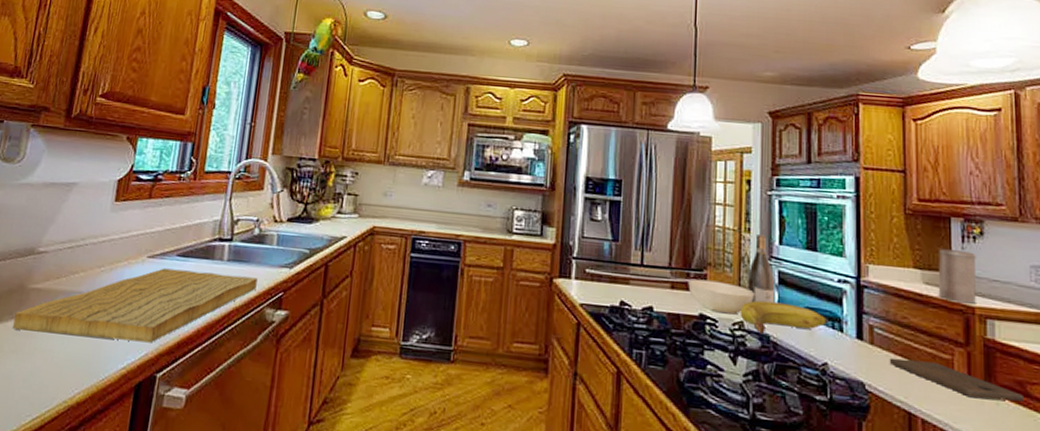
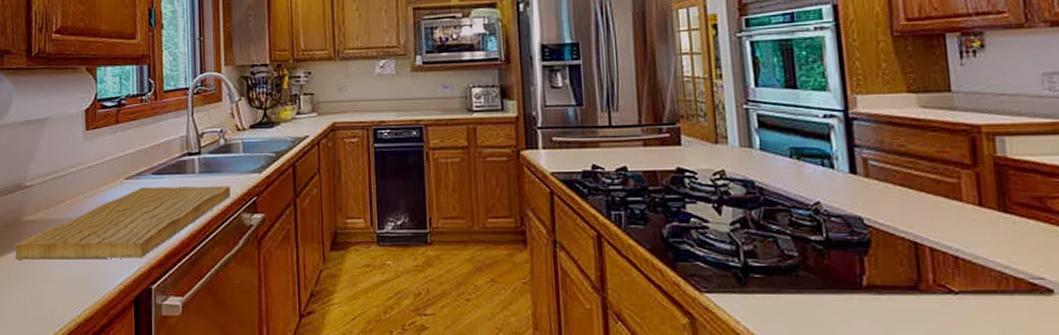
bowl: present [688,279,755,315] -> none [661,132,734,165]
banana: present [740,300,830,335] -> none [719,146,819,181]
wine bottle: present [748,234,775,304] -> none [724,79,757,150]
cutting board: present [889,357,1025,402] -> none [887,188,1046,220]
canister: present [937,249,977,305] -> none [933,67,983,124]

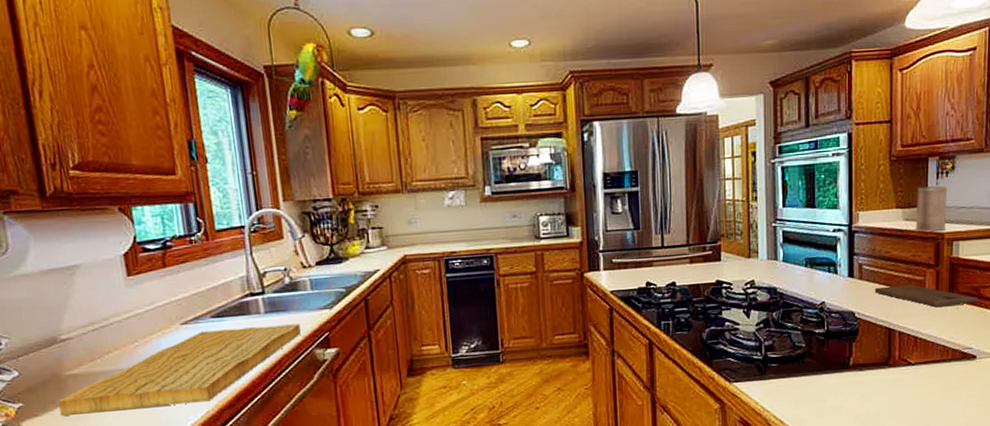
cutting board: none [887,188,1046,220] -> present [874,284,979,307]
canister: none [933,67,983,124] -> present [915,186,948,232]

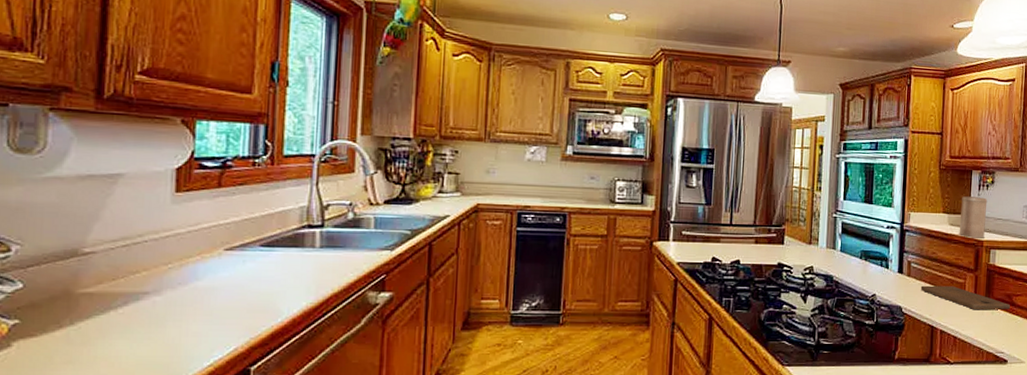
cutting board: present [58,324,301,416] -> none [63,260,356,339]

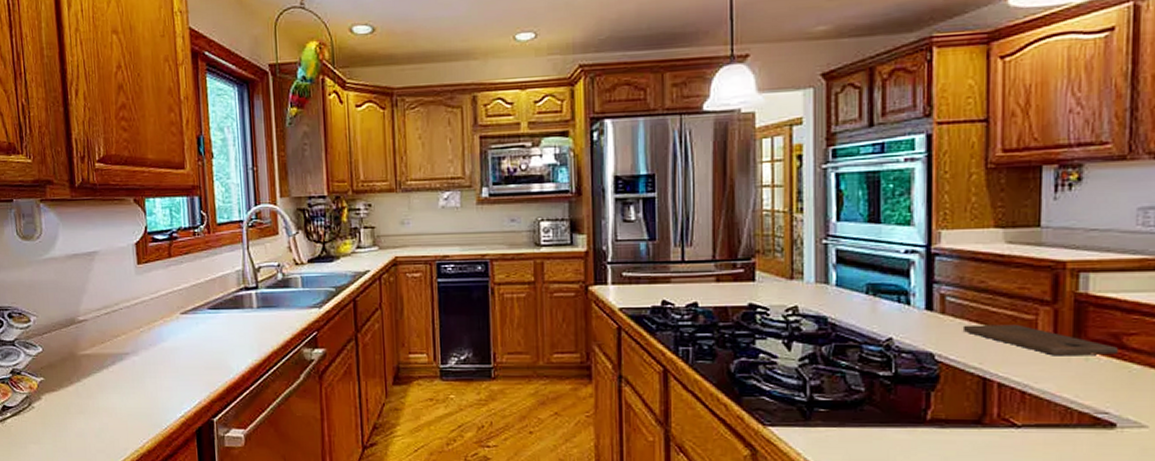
canister: present [959,196,988,239] -> none [1023,201,1071,260]

